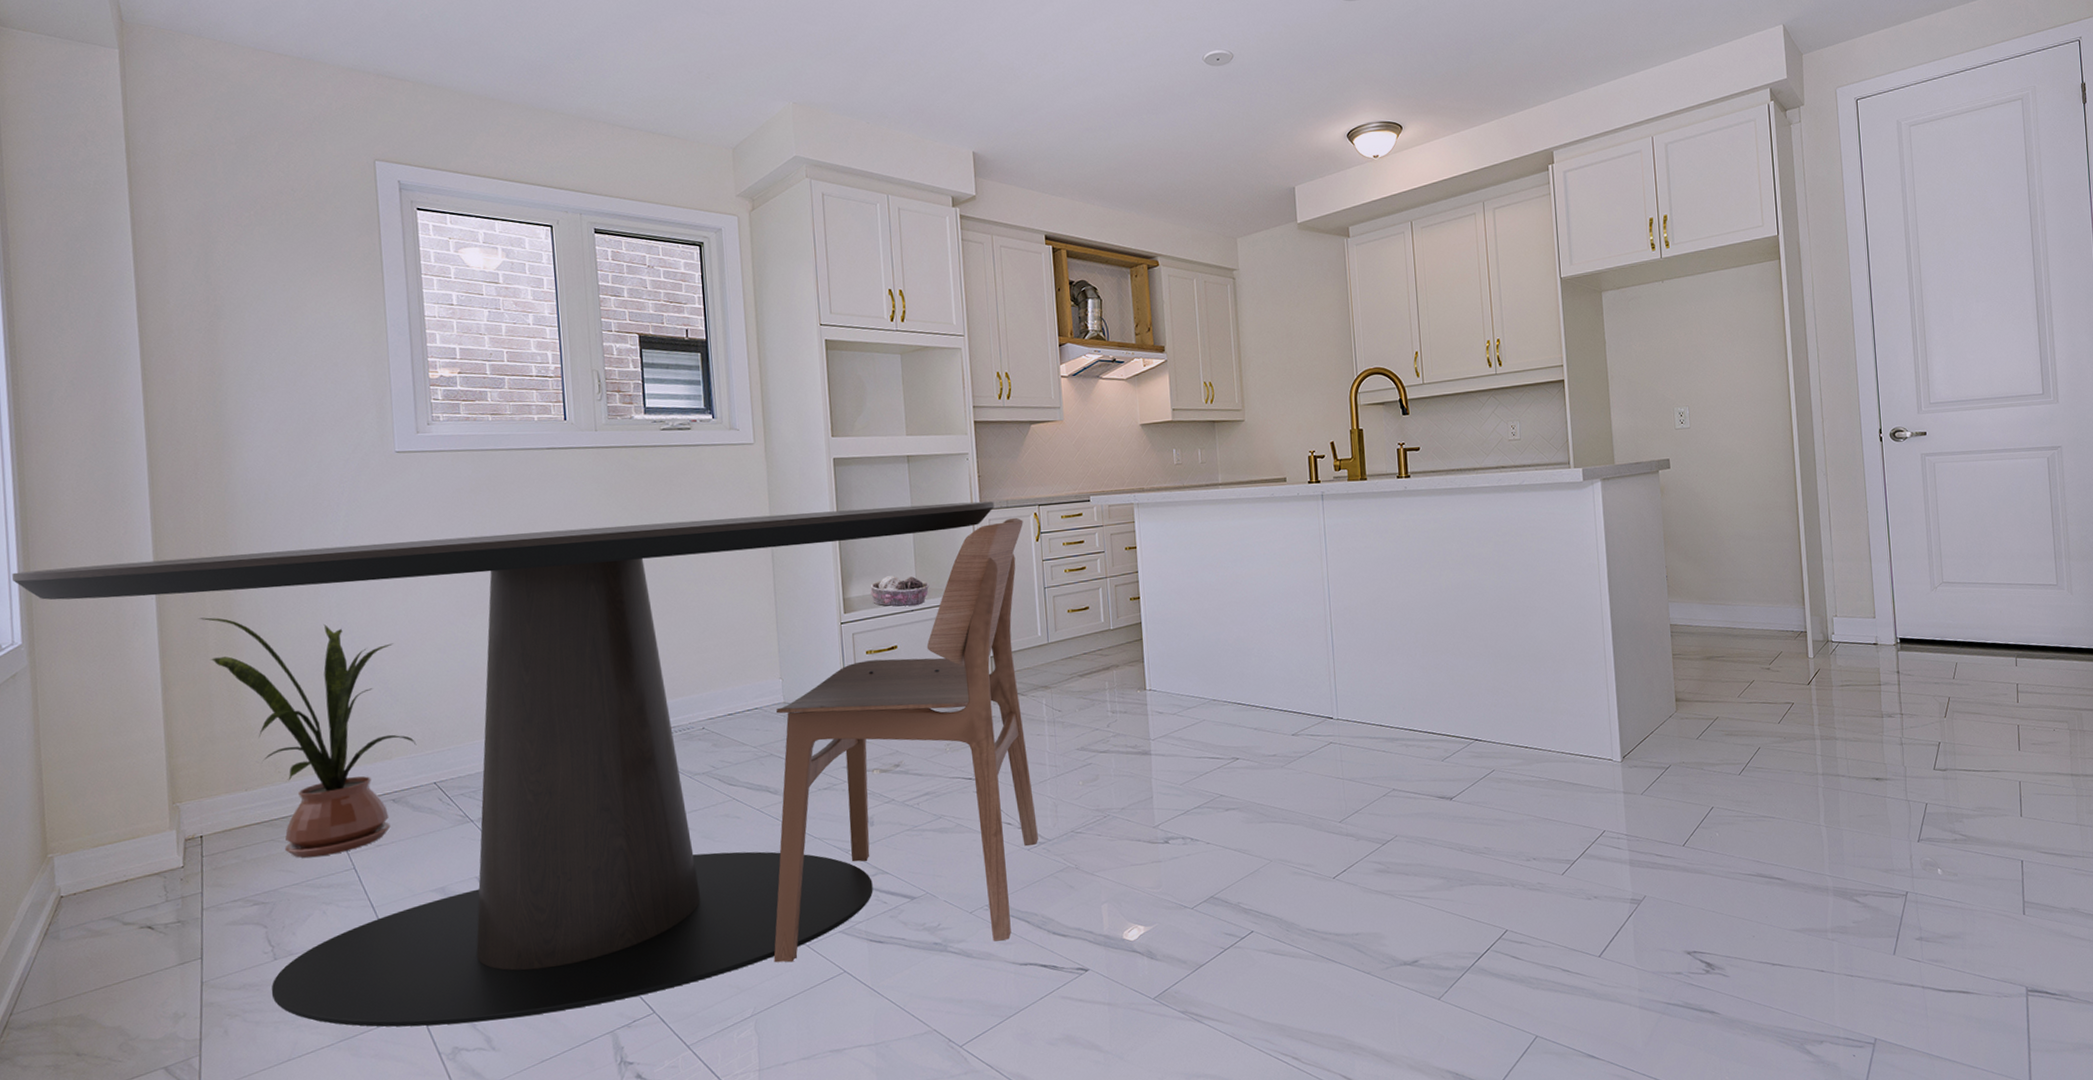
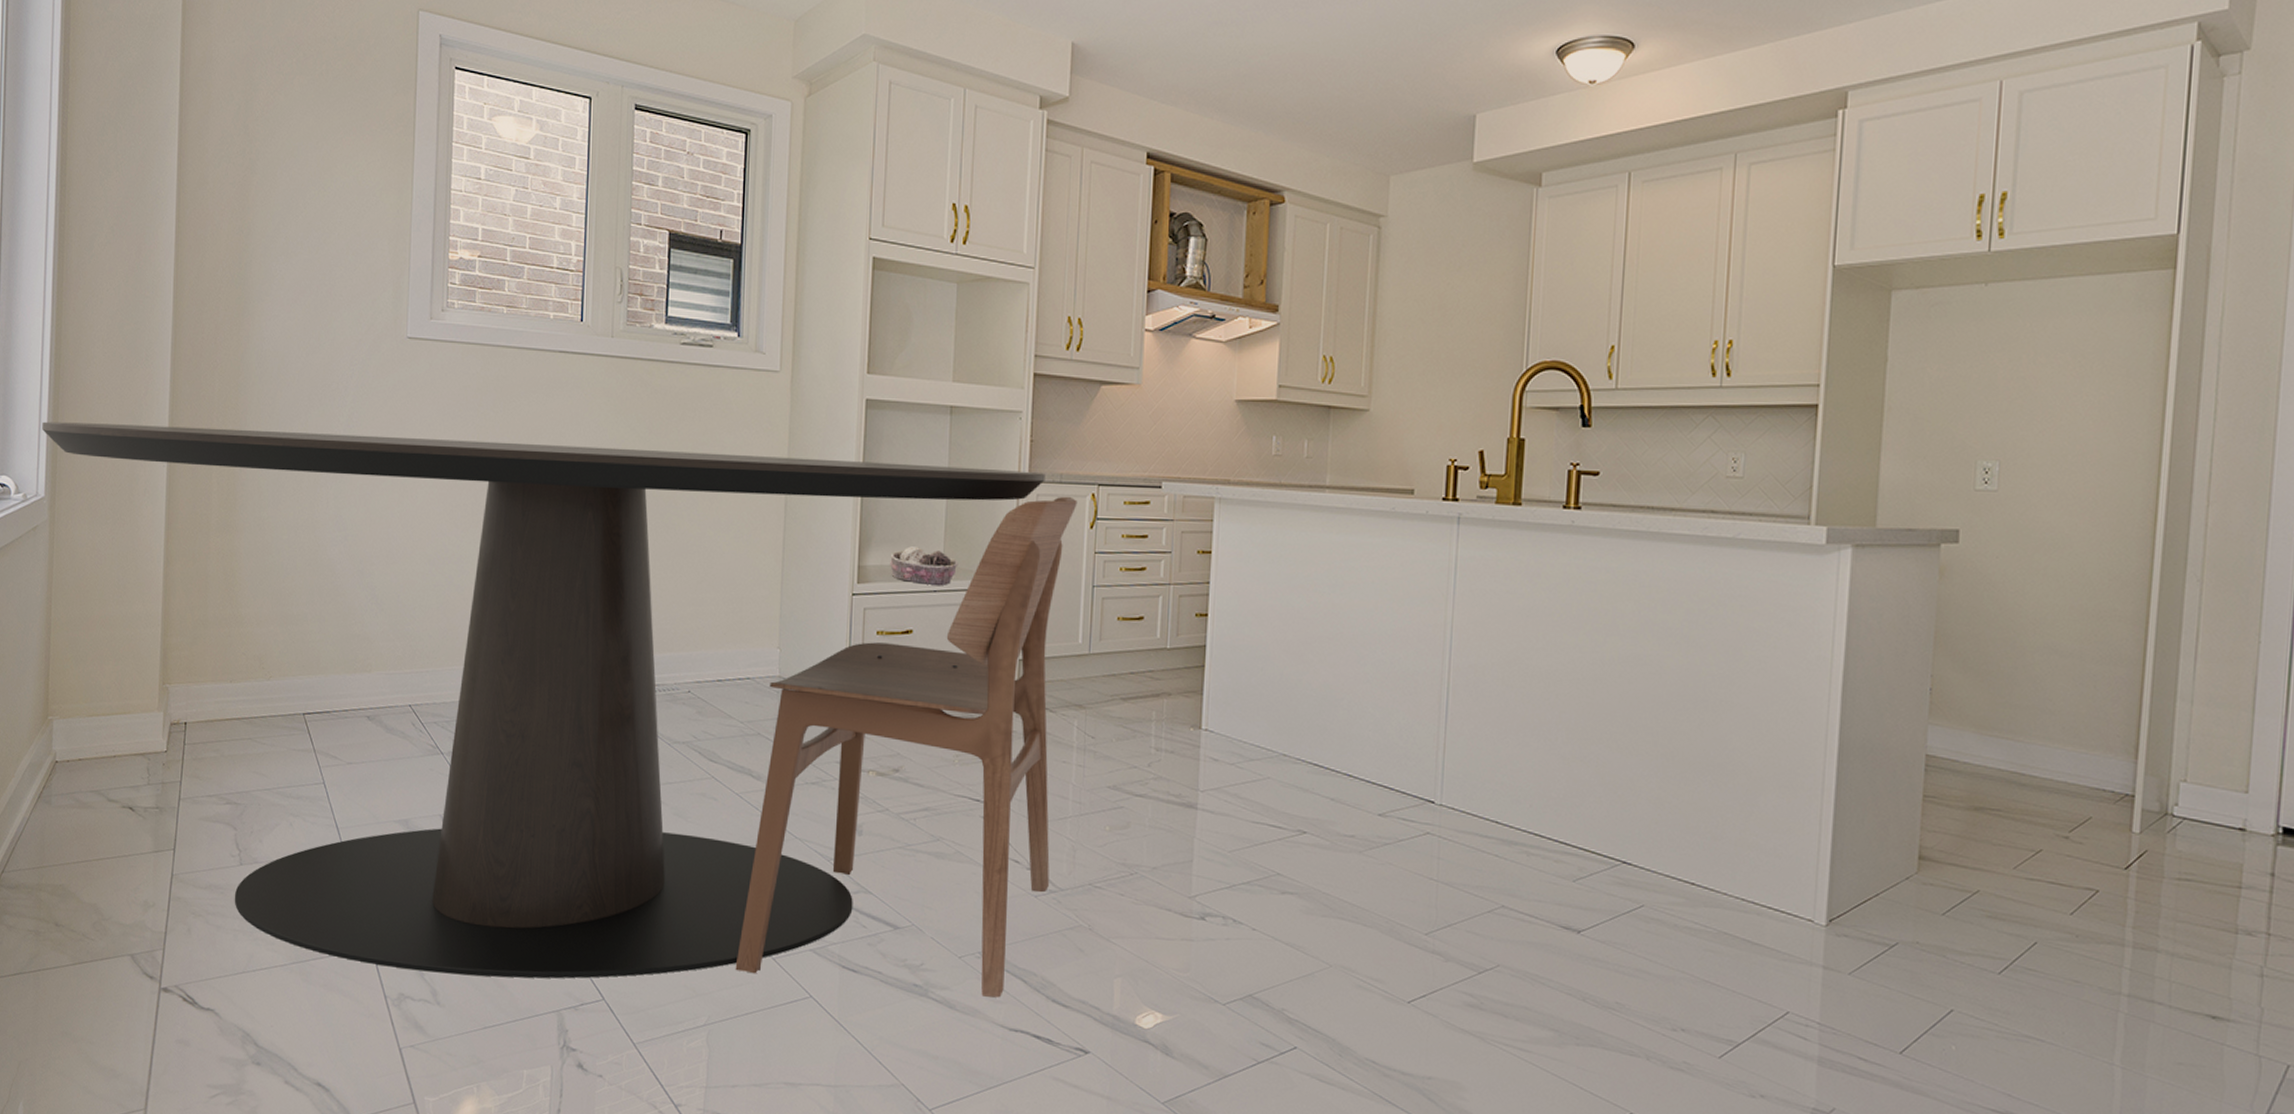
house plant: present [198,617,417,858] -> none [204,493,397,765]

